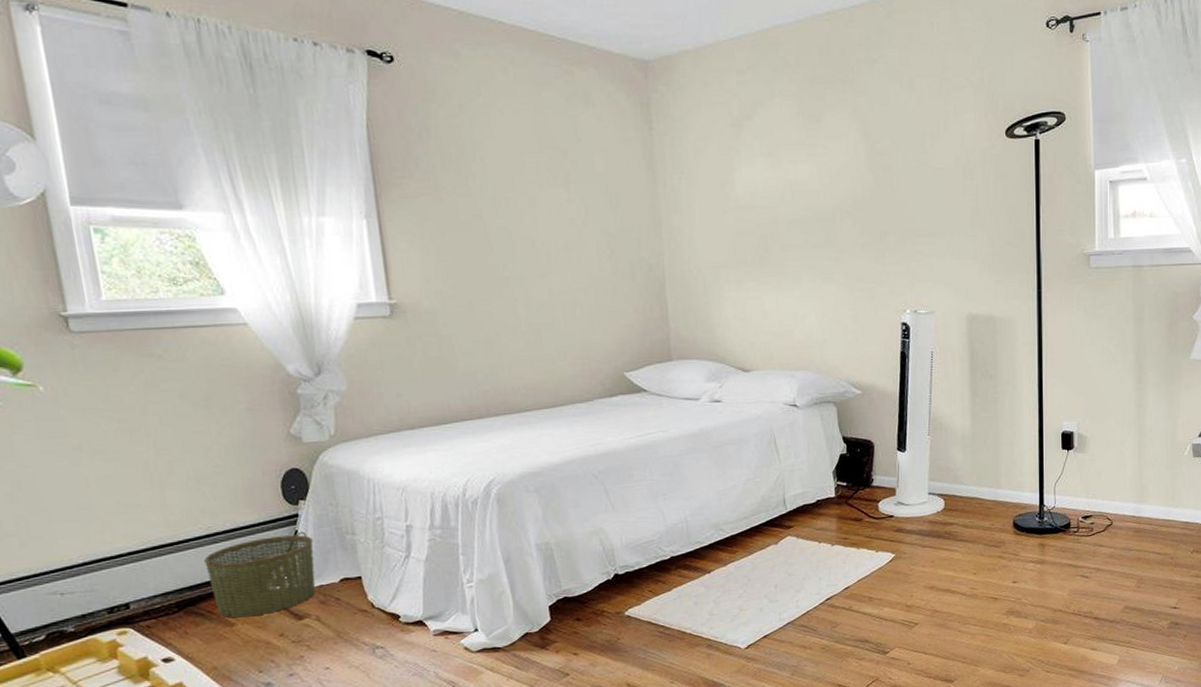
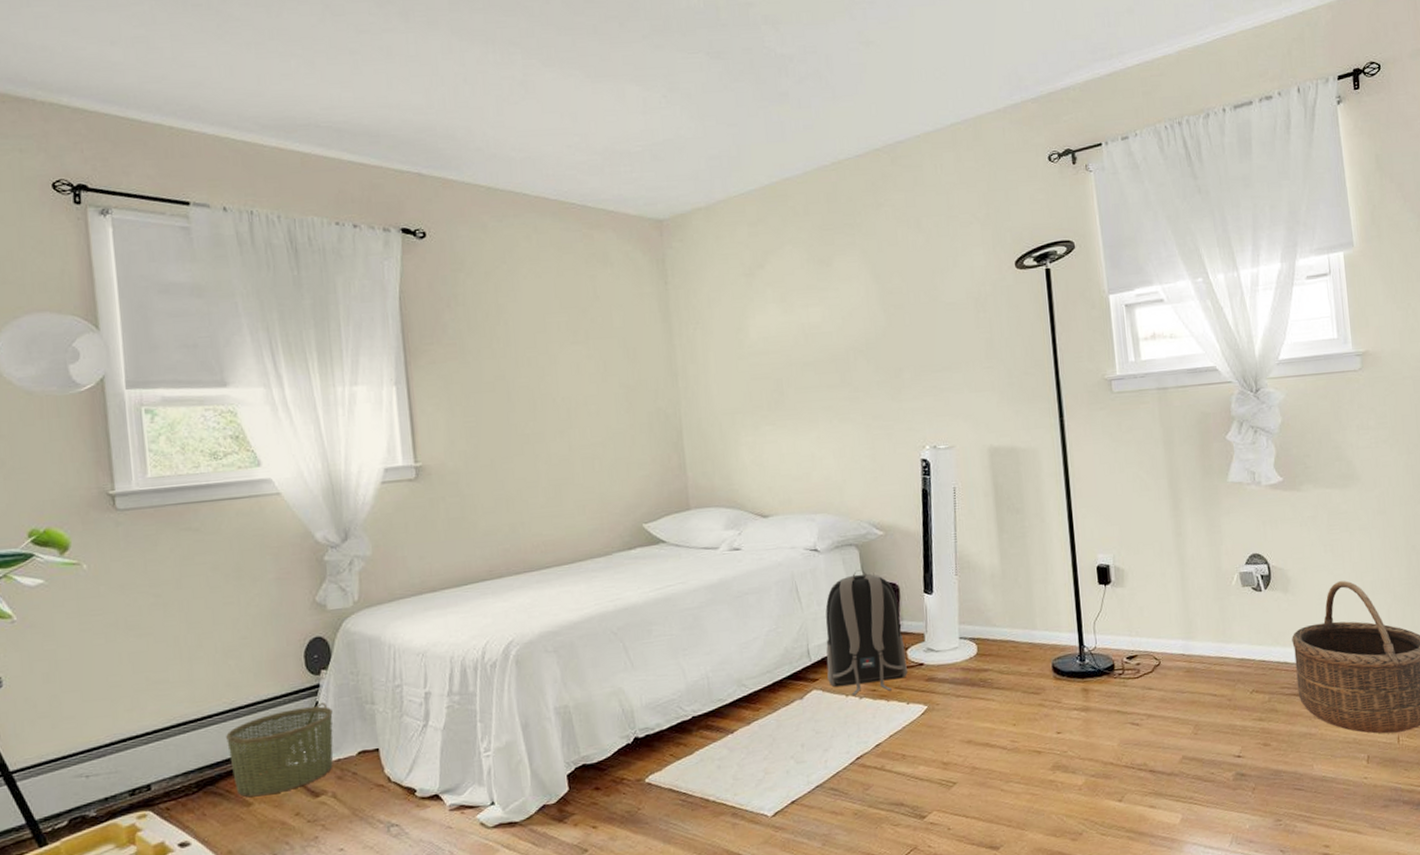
backpack: none [801,426,878,542] -> present [825,570,907,695]

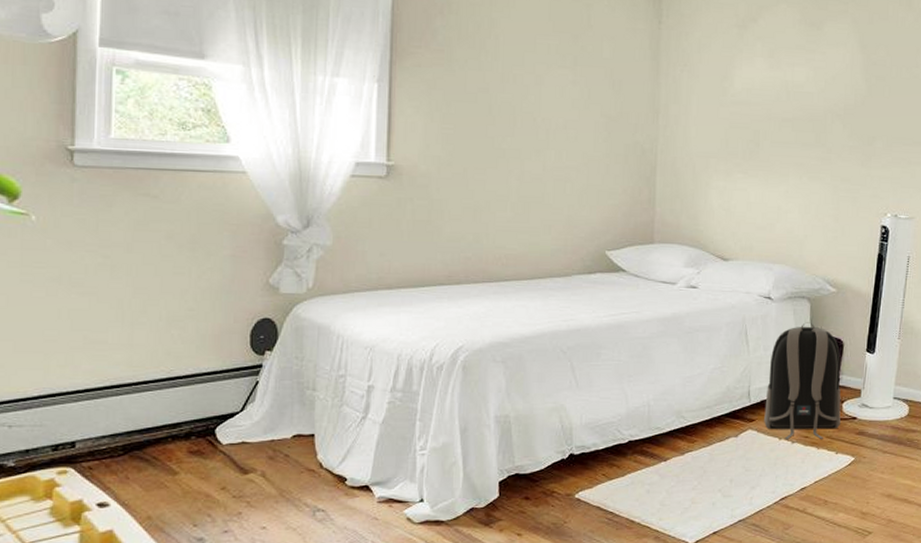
basket: present [226,703,334,797] -> none [160,383,272,467]

